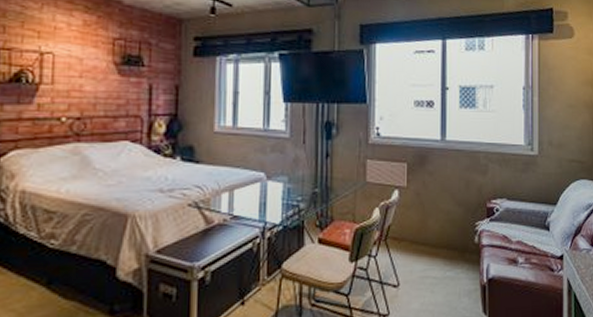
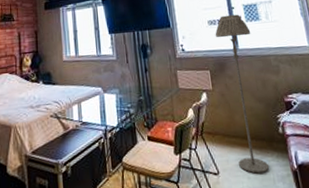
floor lamp: none [420,96,463,287] -> present [215,14,270,174]

